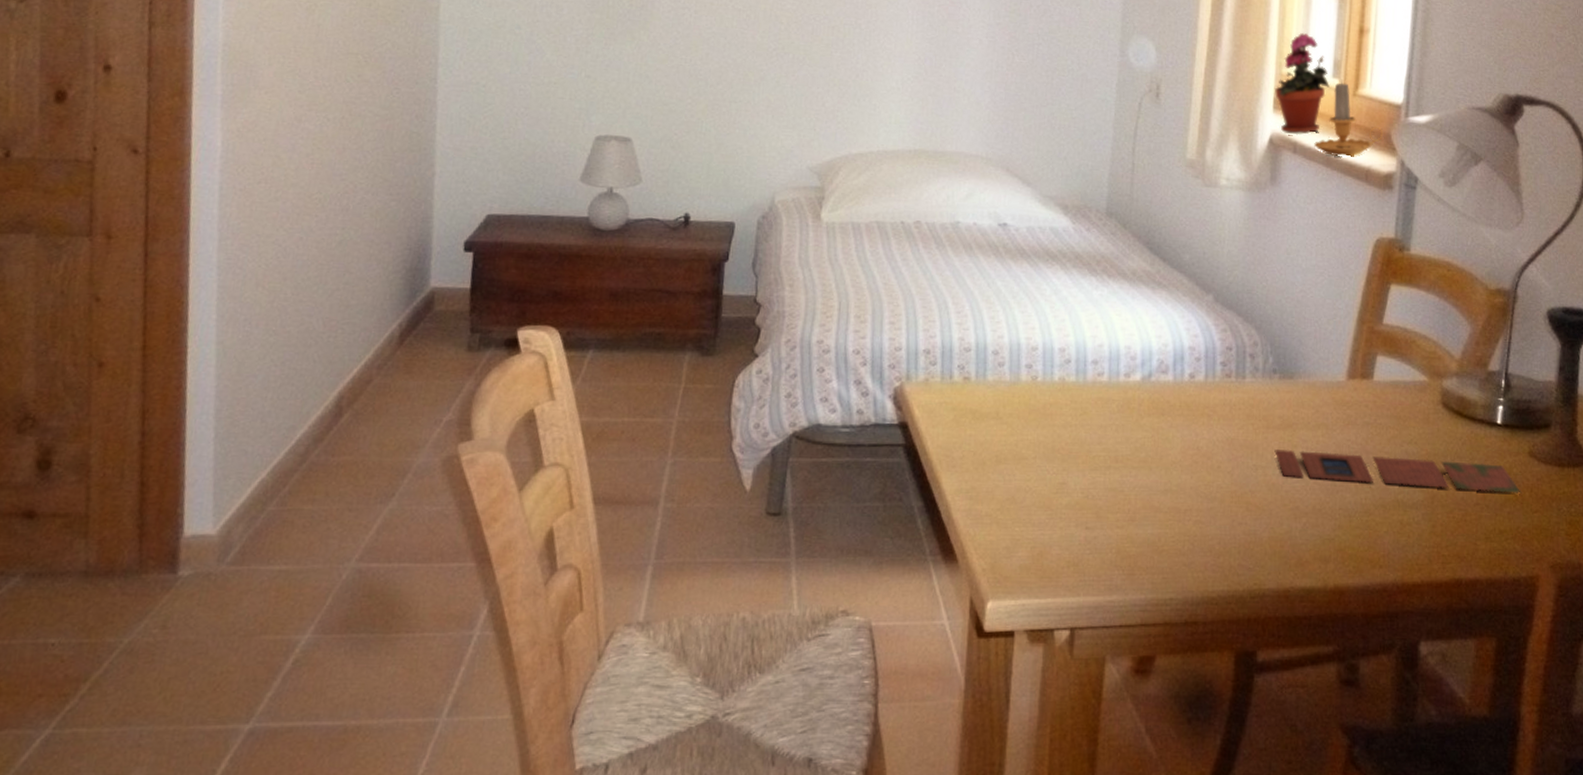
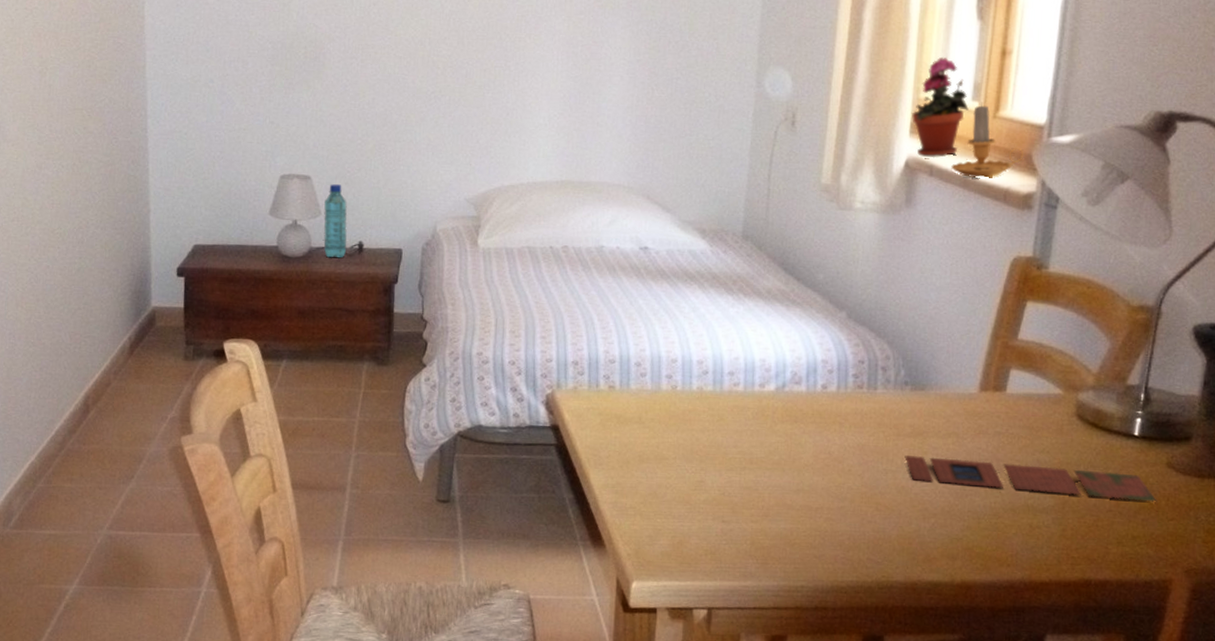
water bottle: none [643,148,673,232] -> present [323,184,347,258]

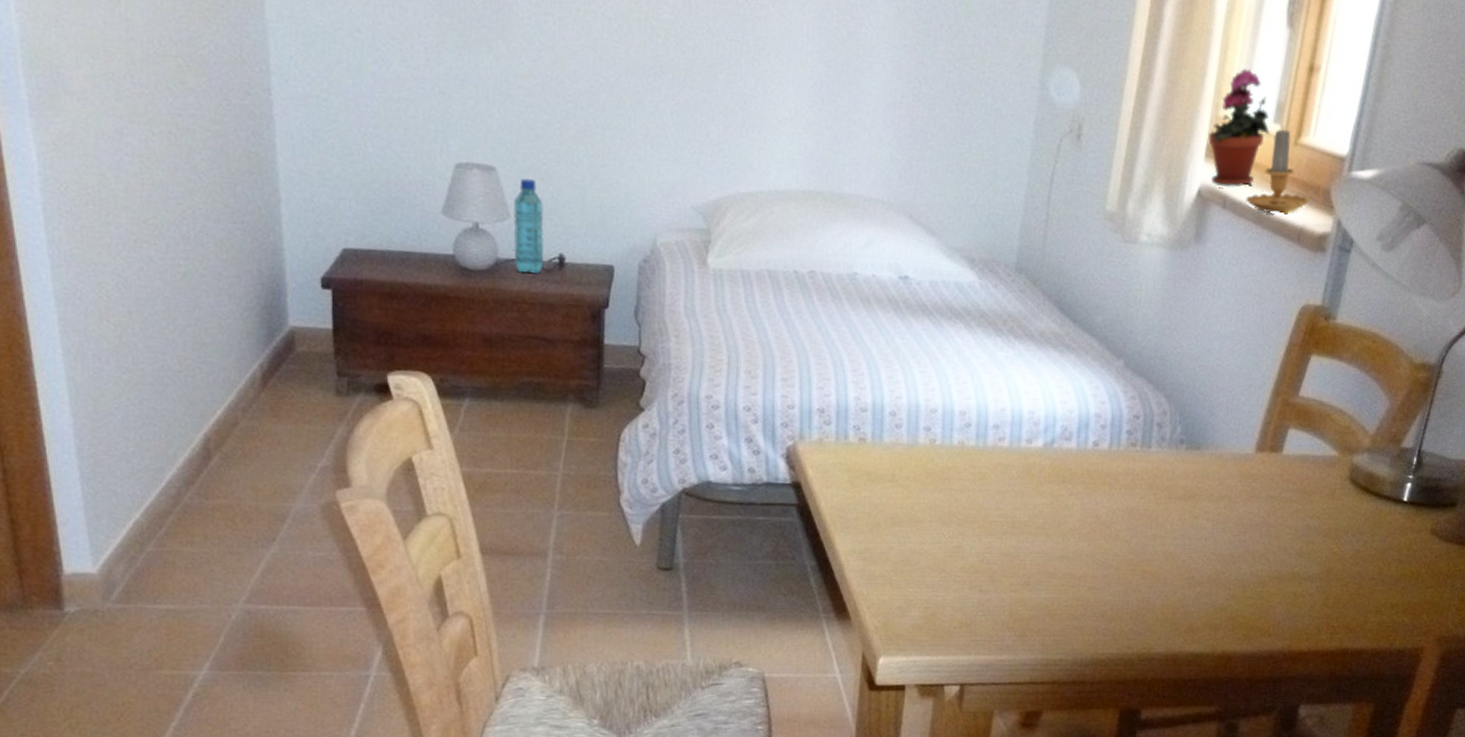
papers: present [904,455,1157,502] -> none [1174,520,1418,570]

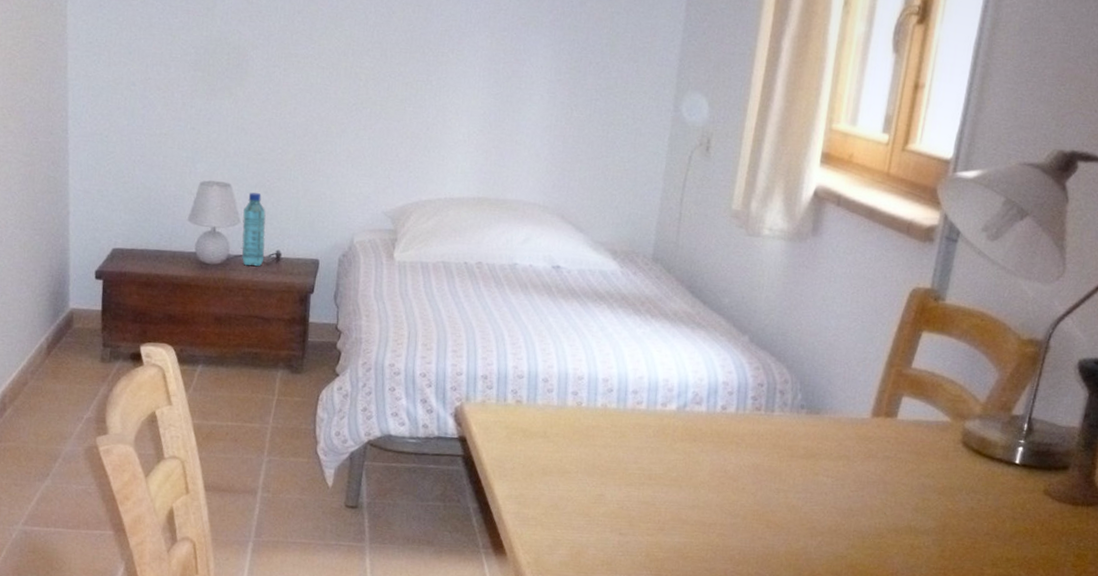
potted plant: present [1208,69,1270,188] -> none [822,89,879,189]
candle: present [1246,126,1322,214] -> none [858,135,929,210]

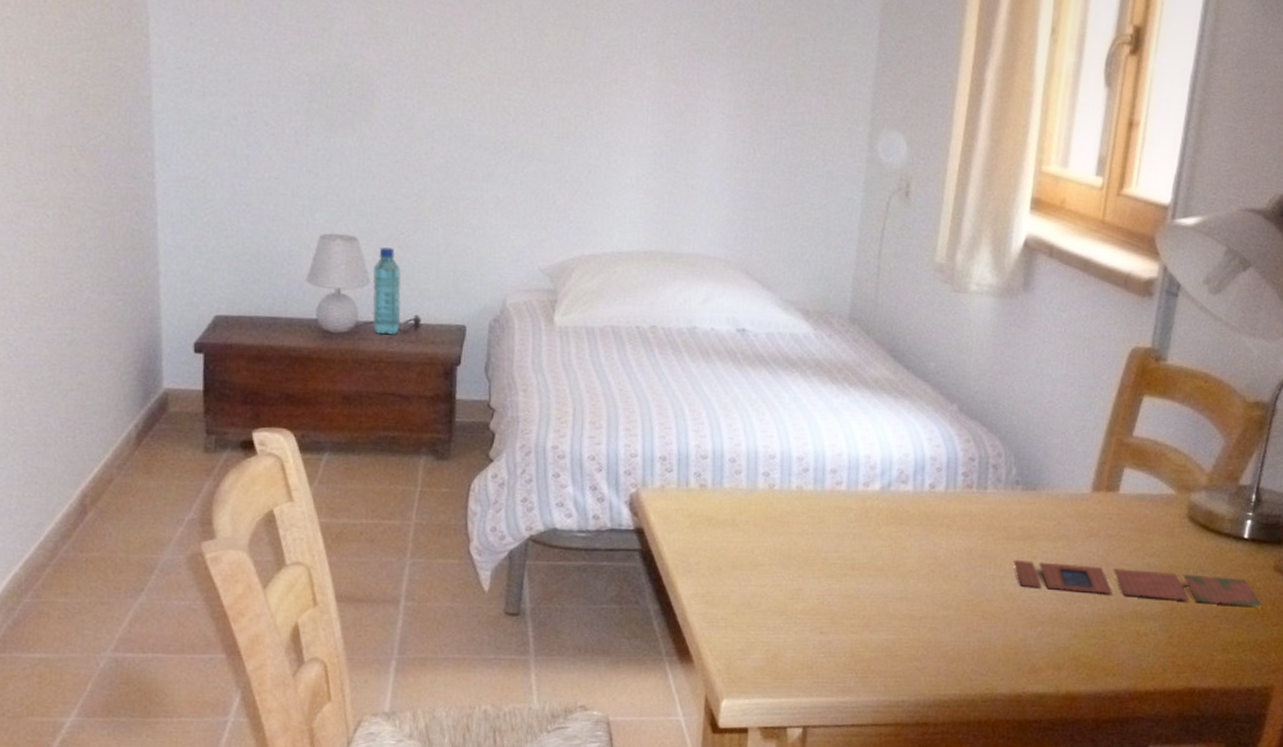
papers: none [796,476,1032,527] -> present [1013,560,1263,607]

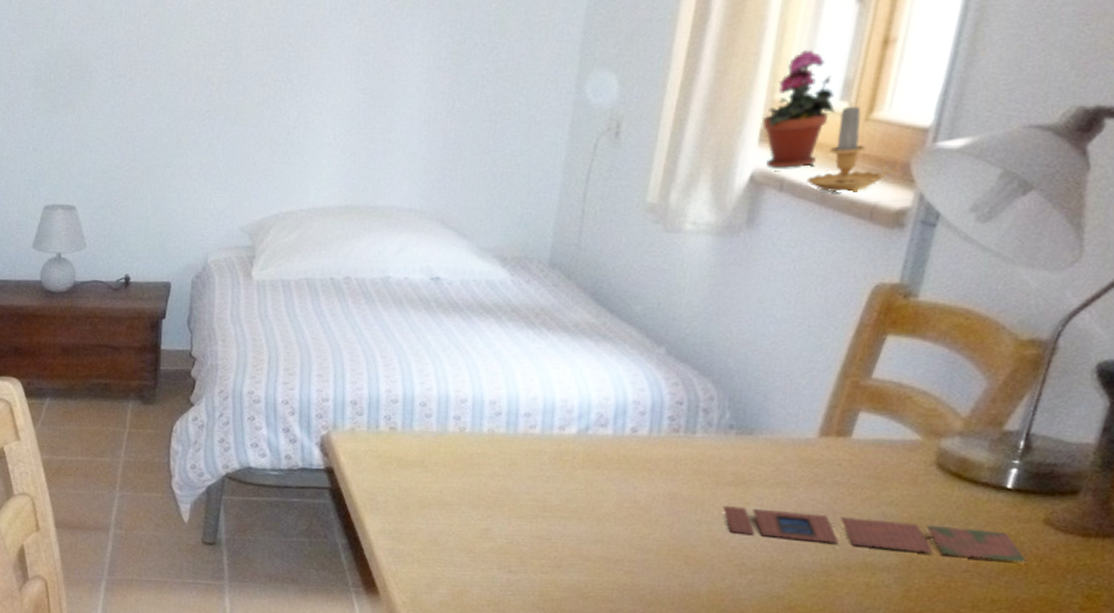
water bottle: present [373,247,401,335] -> none [88,214,113,293]
potted plant: none [1032,126,1092,238] -> present [762,50,835,171]
candle: none [1072,179,1146,261] -> present [806,103,900,193]

